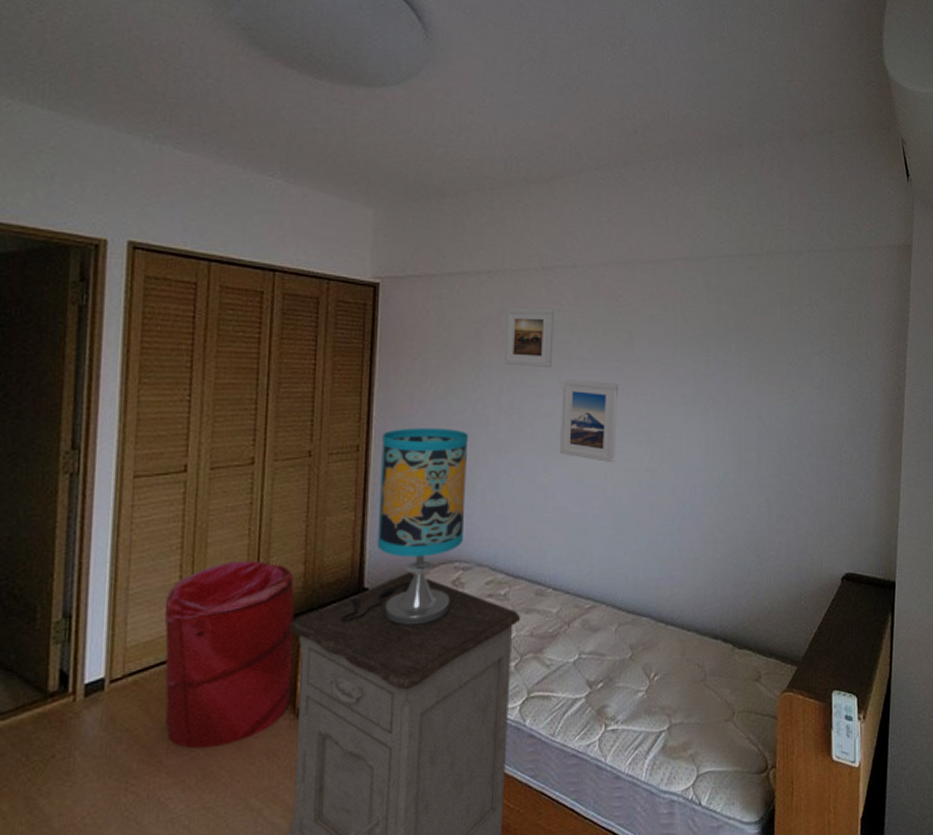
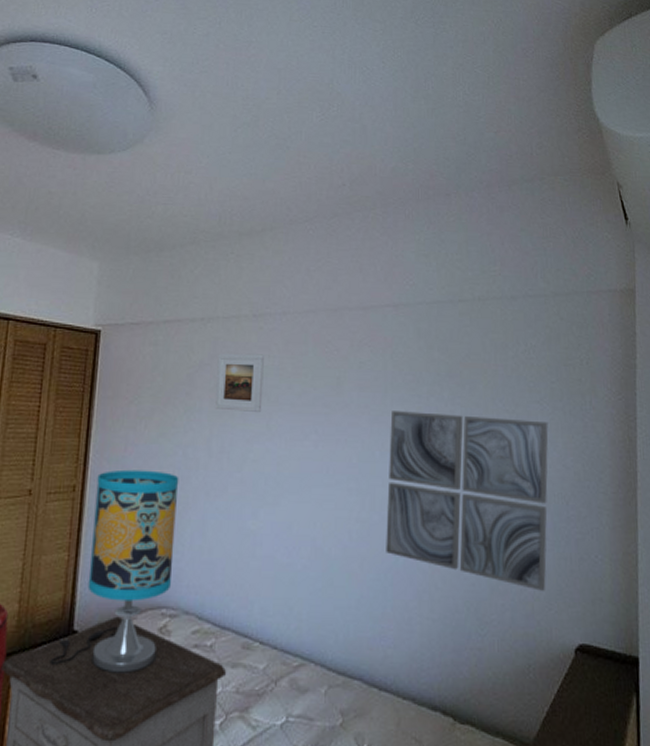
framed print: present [560,379,618,463] -> none [268,424,327,512]
wall art: none [674,364,827,528] -> present [386,411,549,591]

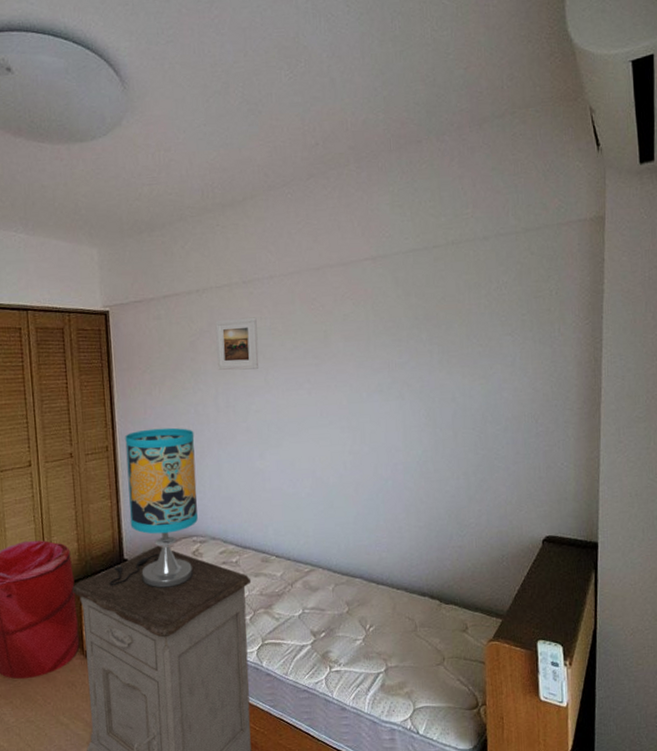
wall art: present [386,411,549,591] -> none [374,351,520,497]

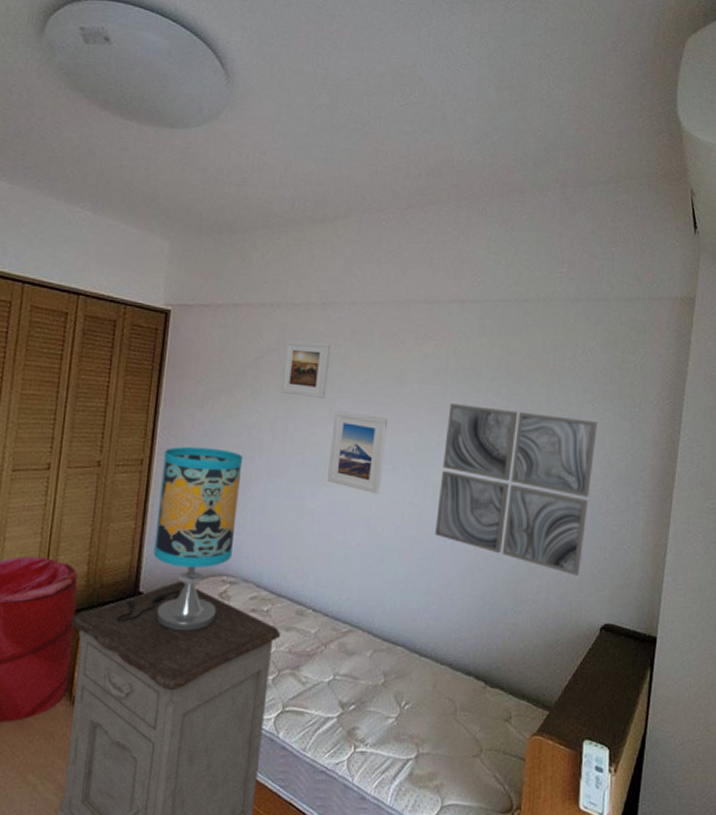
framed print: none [269,377,321,448] -> present [327,410,387,495]
wall art: none [374,351,520,497] -> present [435,404,598,576]

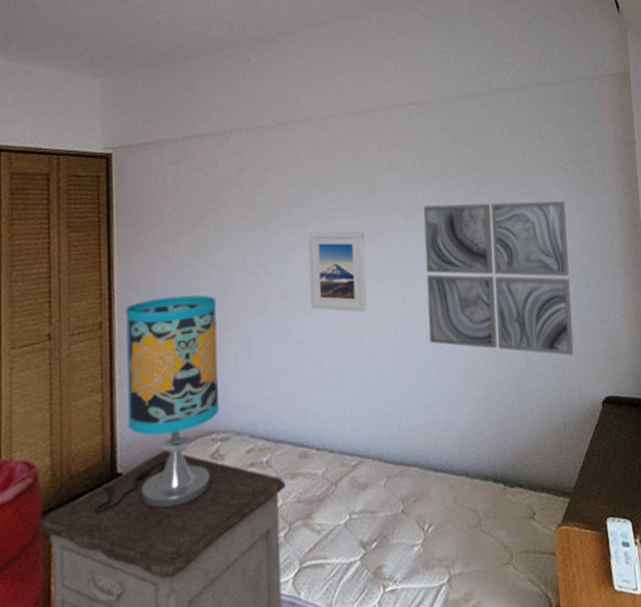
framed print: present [280,340,331,400] -> none [244,163,296,224]

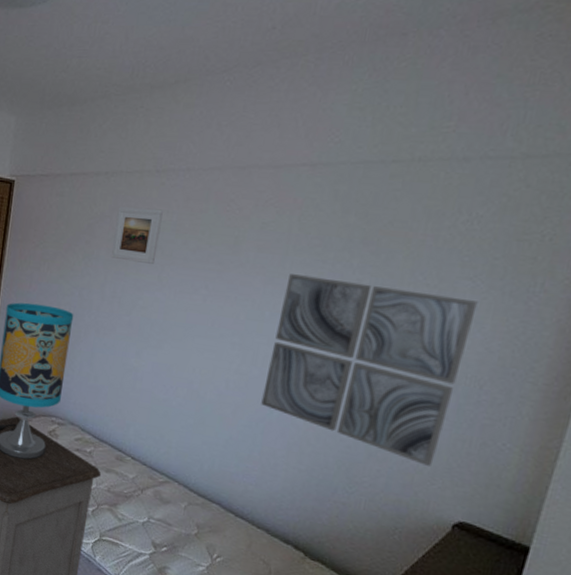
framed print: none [244,163,296,224] -> present [110,207,163,265]
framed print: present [308,231,368,313] -> none [152,276,218,360]

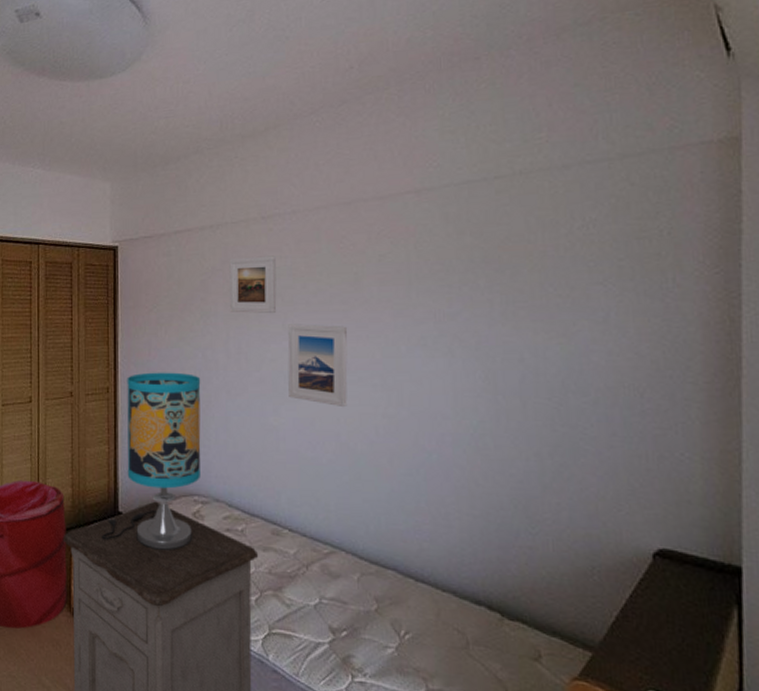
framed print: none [152,276,218,360] -> present [288,324,348,408]
wall art: present [261,274,478,466] -> none [416,303,615,490]

